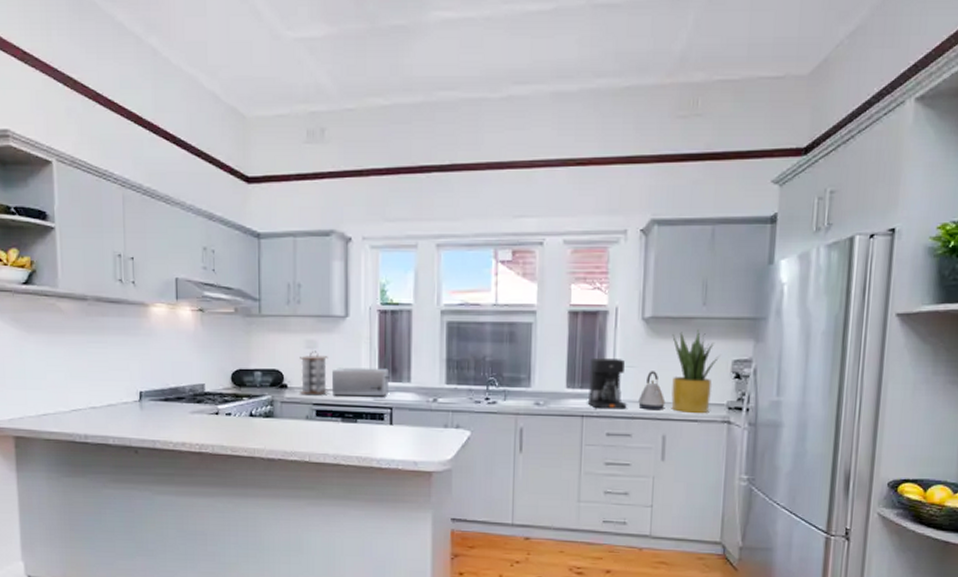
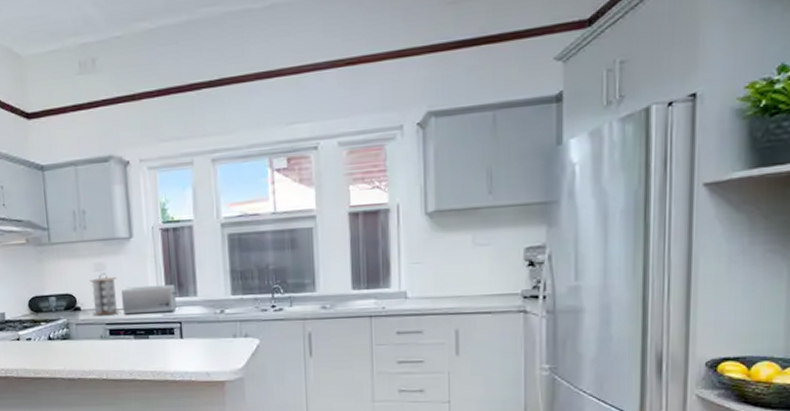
coffee maker: present [587,357,627,410] -> none [374,255,416,308]
kettle: present [638,371,666,410] -> none [427,265,456,306]
planter: present [671,329,720,414] -> none [458,219,511,306]

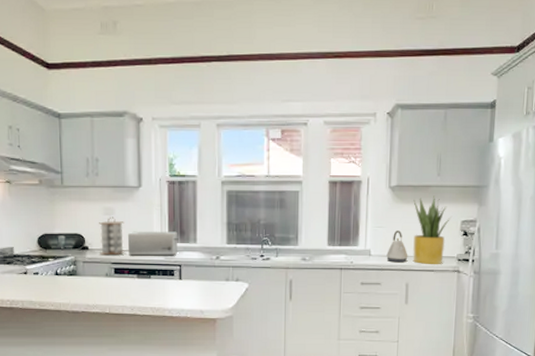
kettle: none [427,265,456,306] -> present [386,230,408,263]
planter: none [458,219,511,306] -> present [413,195,452,265]

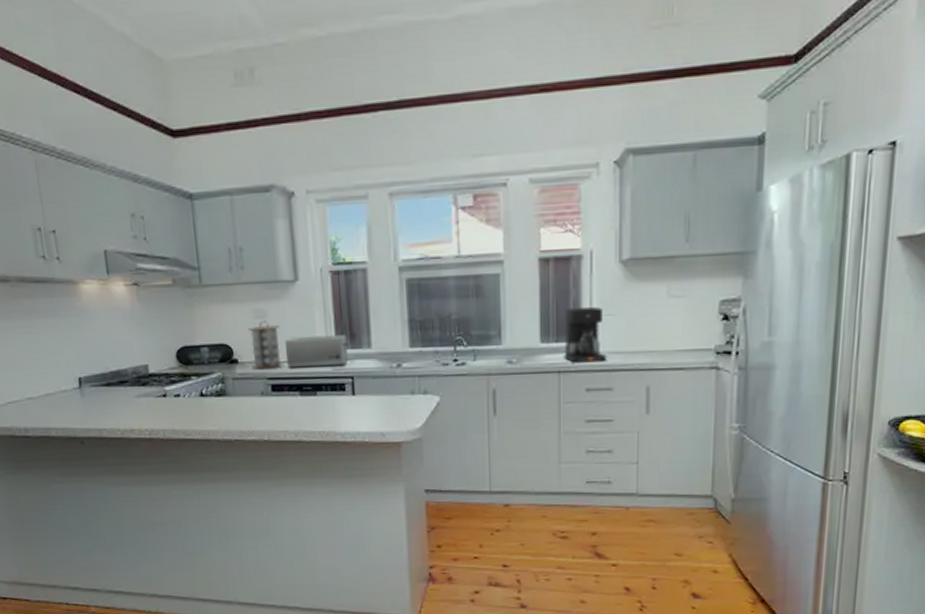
coffee maker: none [345,220,377,263] -> present [564,306,607,363]
kettle: present [386,230,408,263] -> none [619,318,648,361]
planter: present [413,195,452,265] -> none [653,269,706,362]

